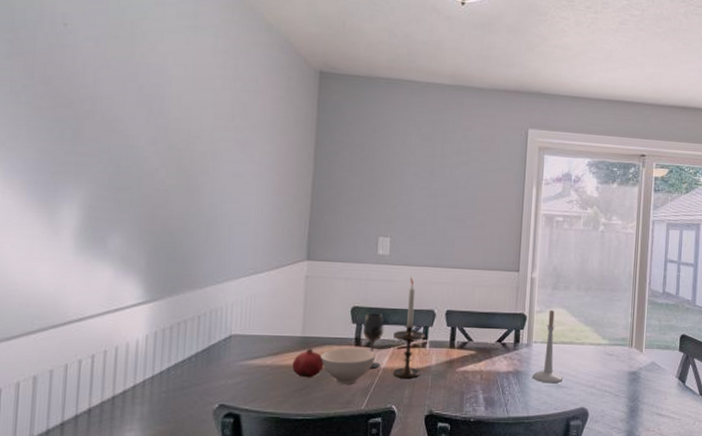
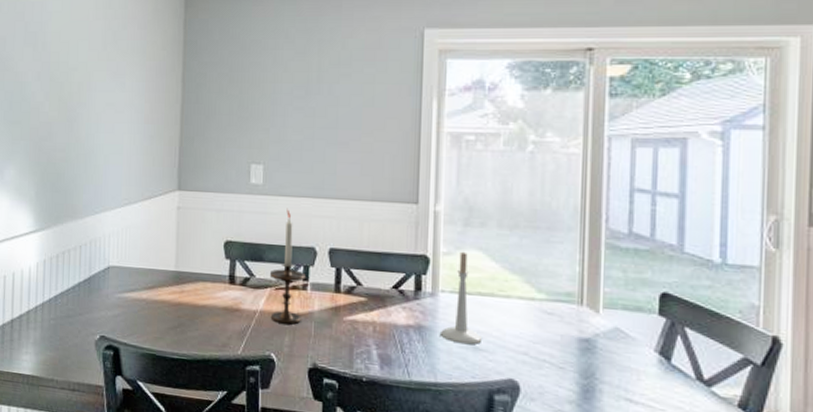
fruit: present [292,348,324,378] -> none [167,283,198,316]
bowl: present [320,348,376,384] -> none [194,285,252,326]
wine glass: present [362,312,384,369] -> none [236,248,260,311]

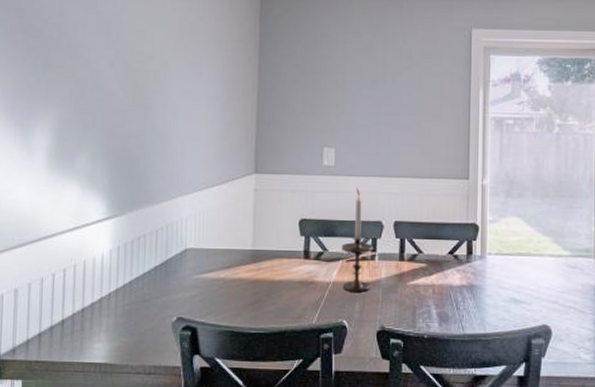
candlestick: present [441,251,483,345] -> none [489,219,522,299]

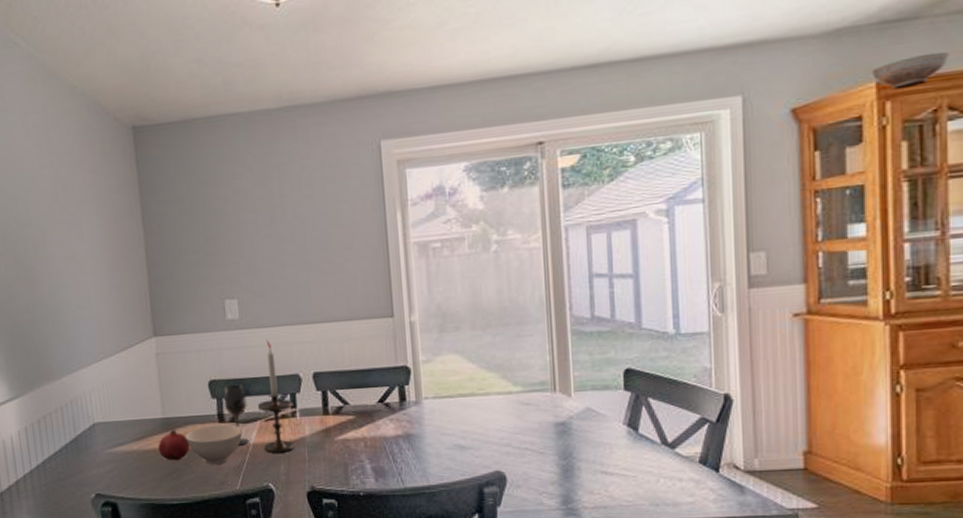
fruit: none [244,261,274,292] -> present [158,429,190,461]
bowl: none [271,261,325,298] -> present [185,424,243,465]
wine glass: none [311,225,332,282] -> present [223,384,249,446]

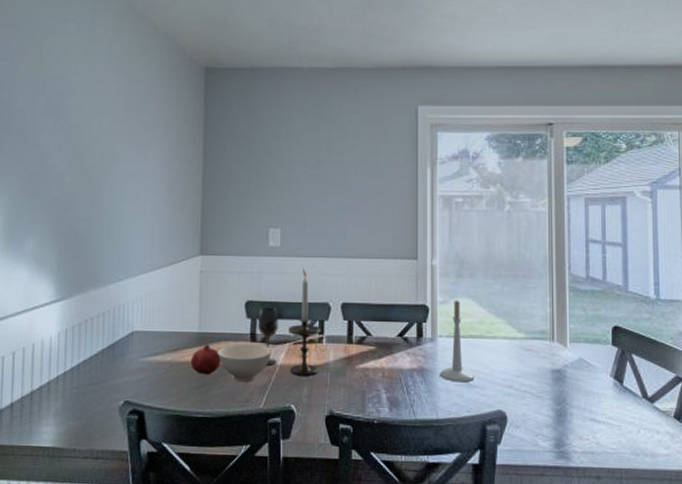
candlestick: none [428,357,468,446] -> present [440,300,475,383]

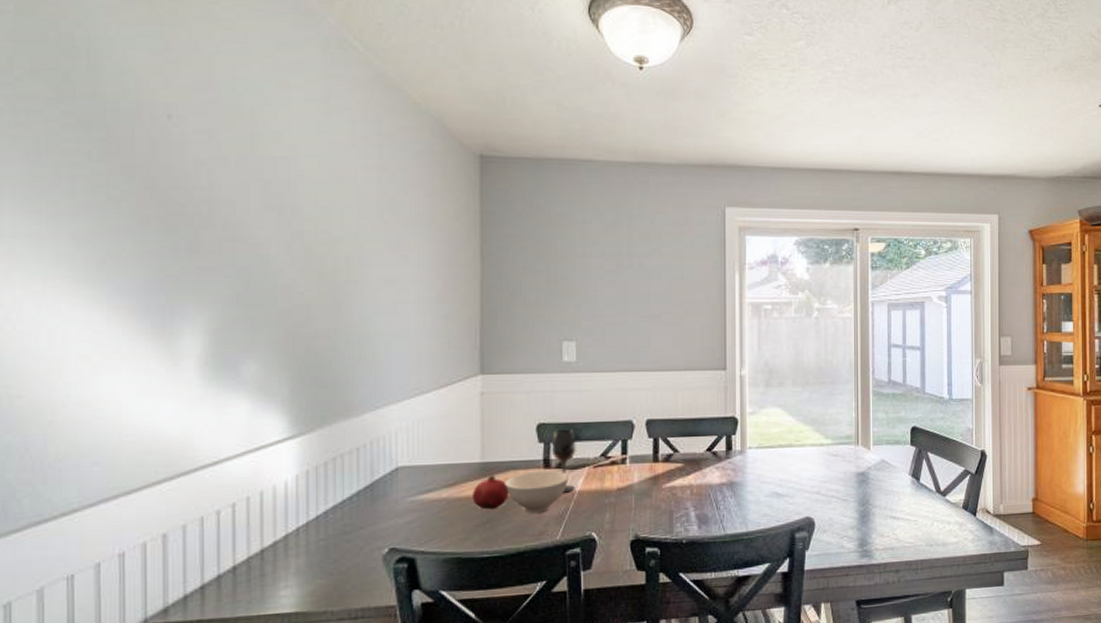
candlestick: present [288,267,321,376] -> none [586,384,624,501]
candlestick: present [440,300,475,383] -> none [750,410,784,493]

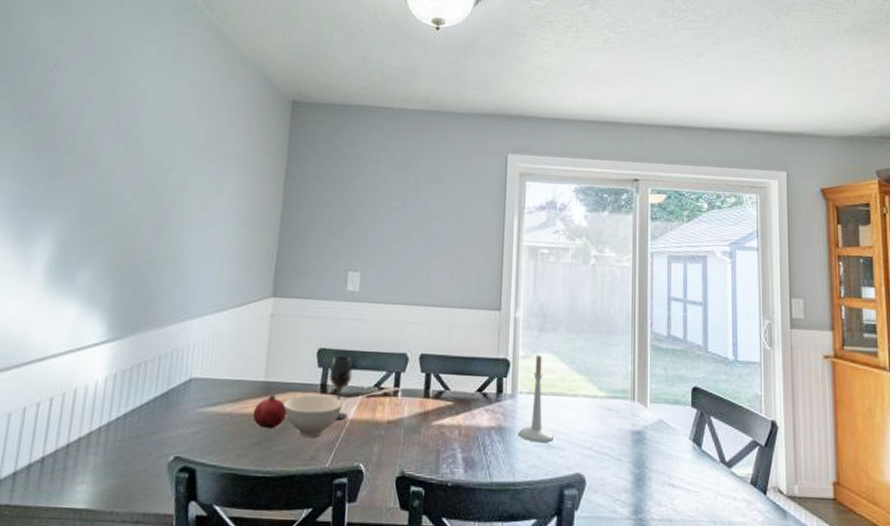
candlestick: none [750,410,784,493] -> present [519,354,555,443]

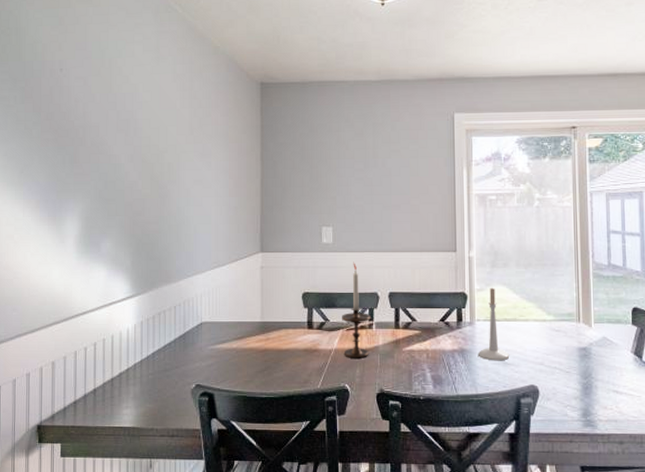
fruit: present [253,394,287,429] -> none [255,332,282,360]
bowl: present [283,395,343,438] -> none [278,331,327,365]
wine glass: present [329,355,353,420] -> none [313,297,333,350]
candlestick: none [361,315,397,433] -> present [341,261,371,358]

